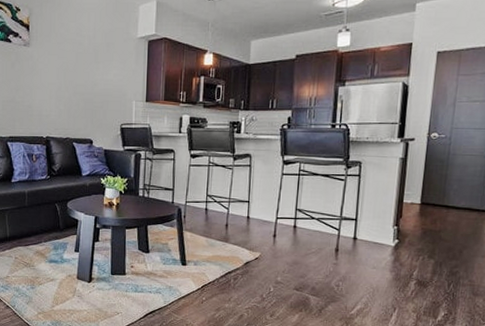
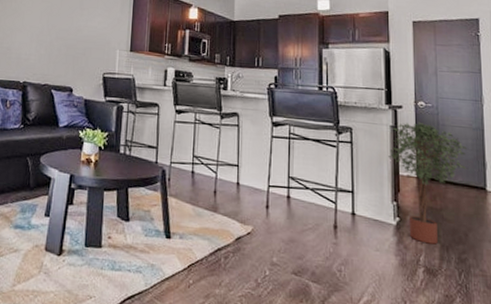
potted tree: none [394,152,475,261] -> present [388,121,469,245]

